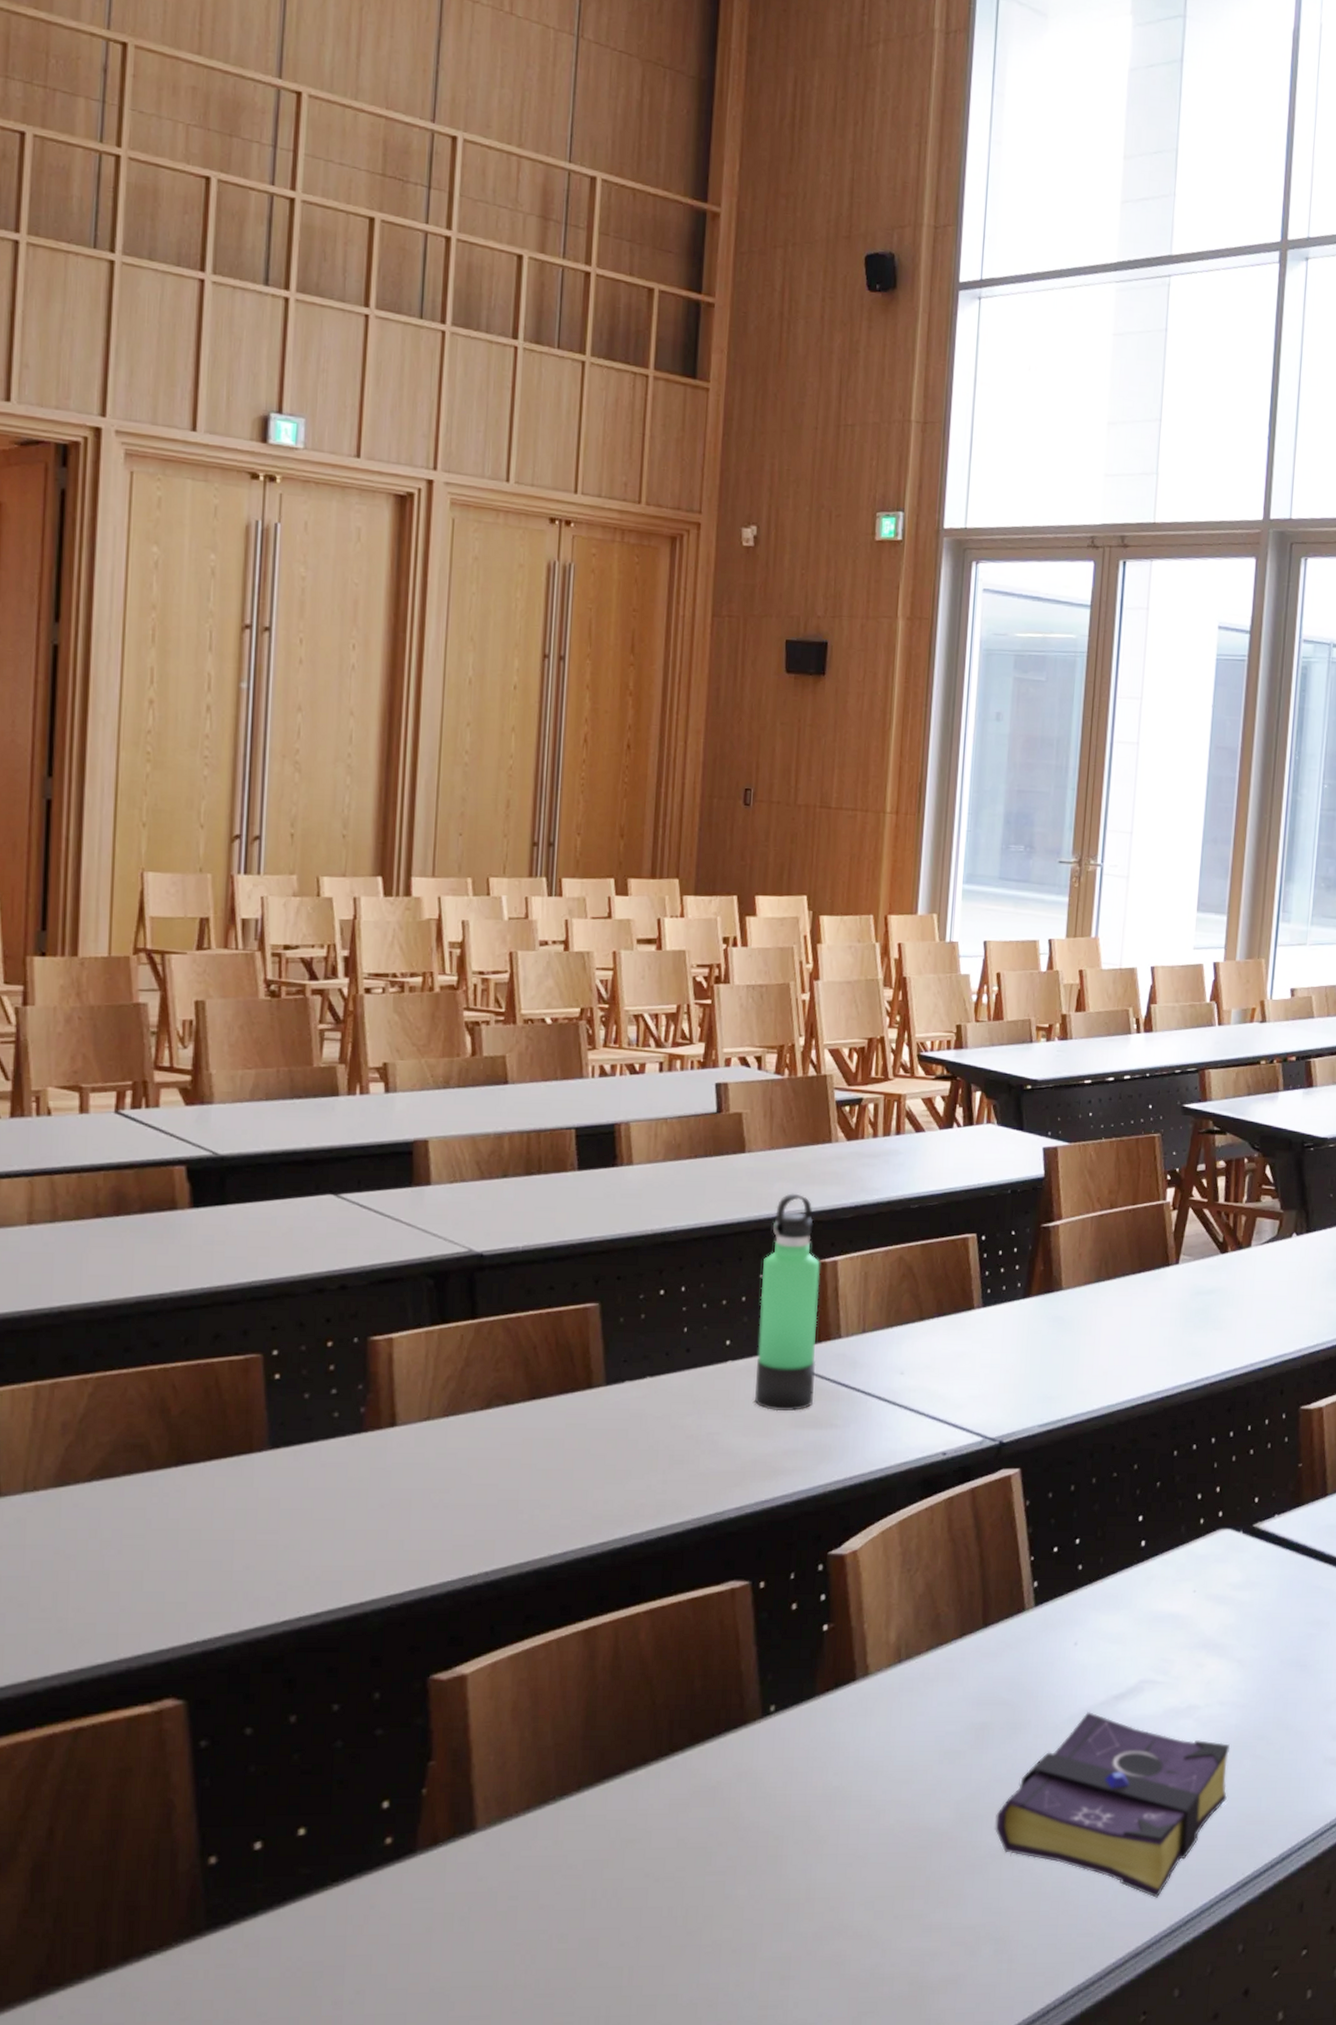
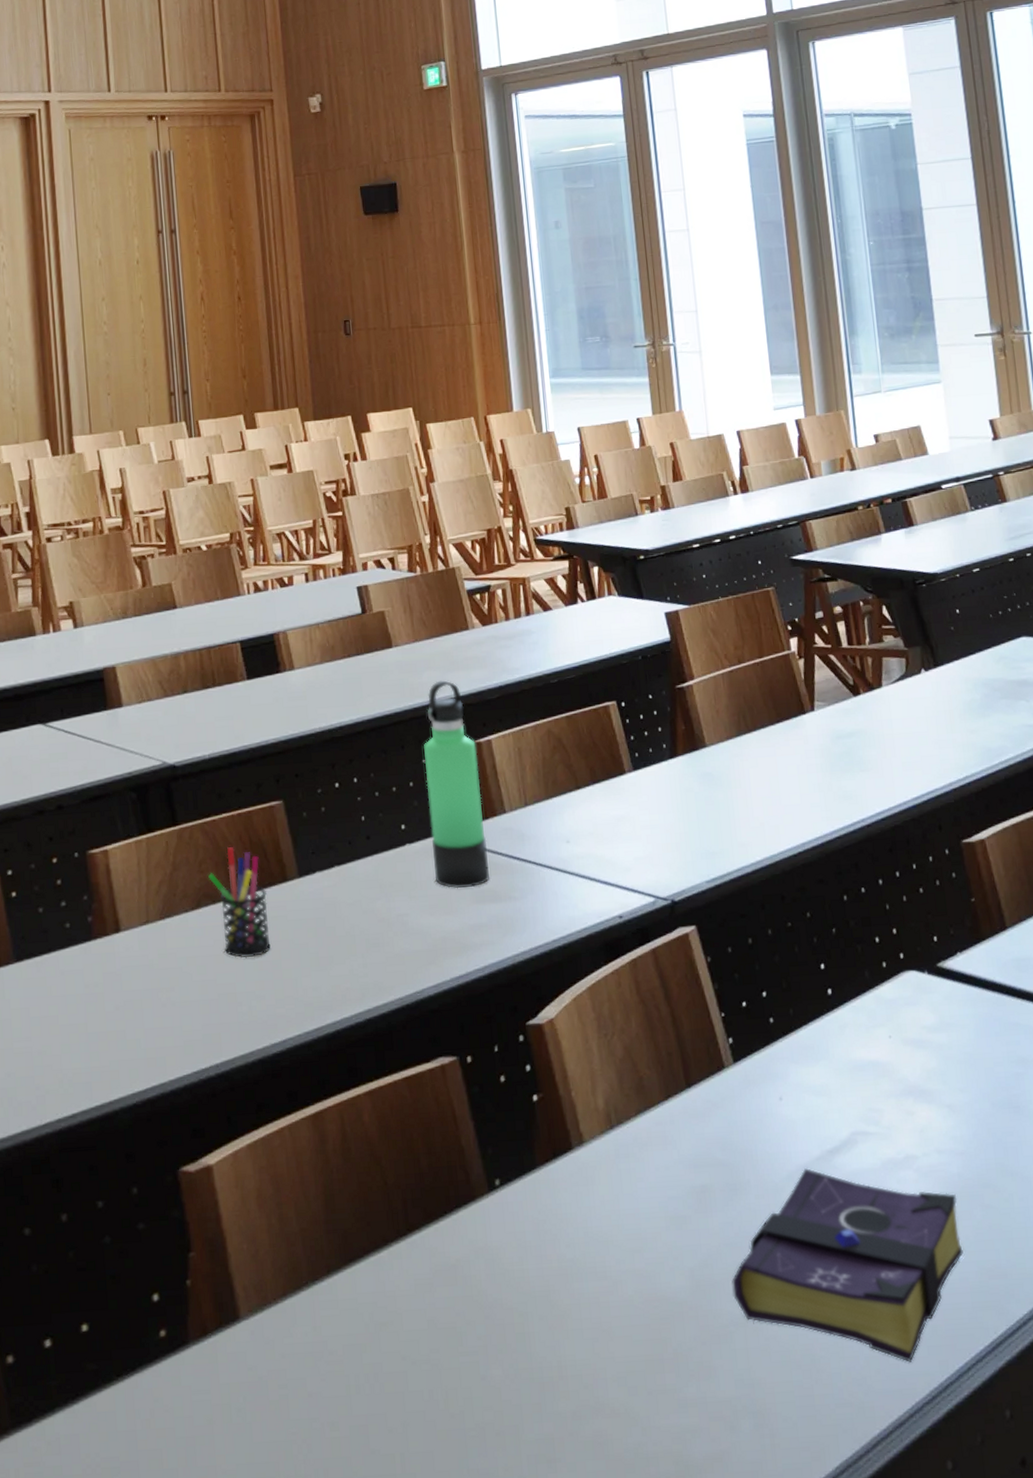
pen holder: none [504,1347,567,1465] -> present [208,847,271,958]

